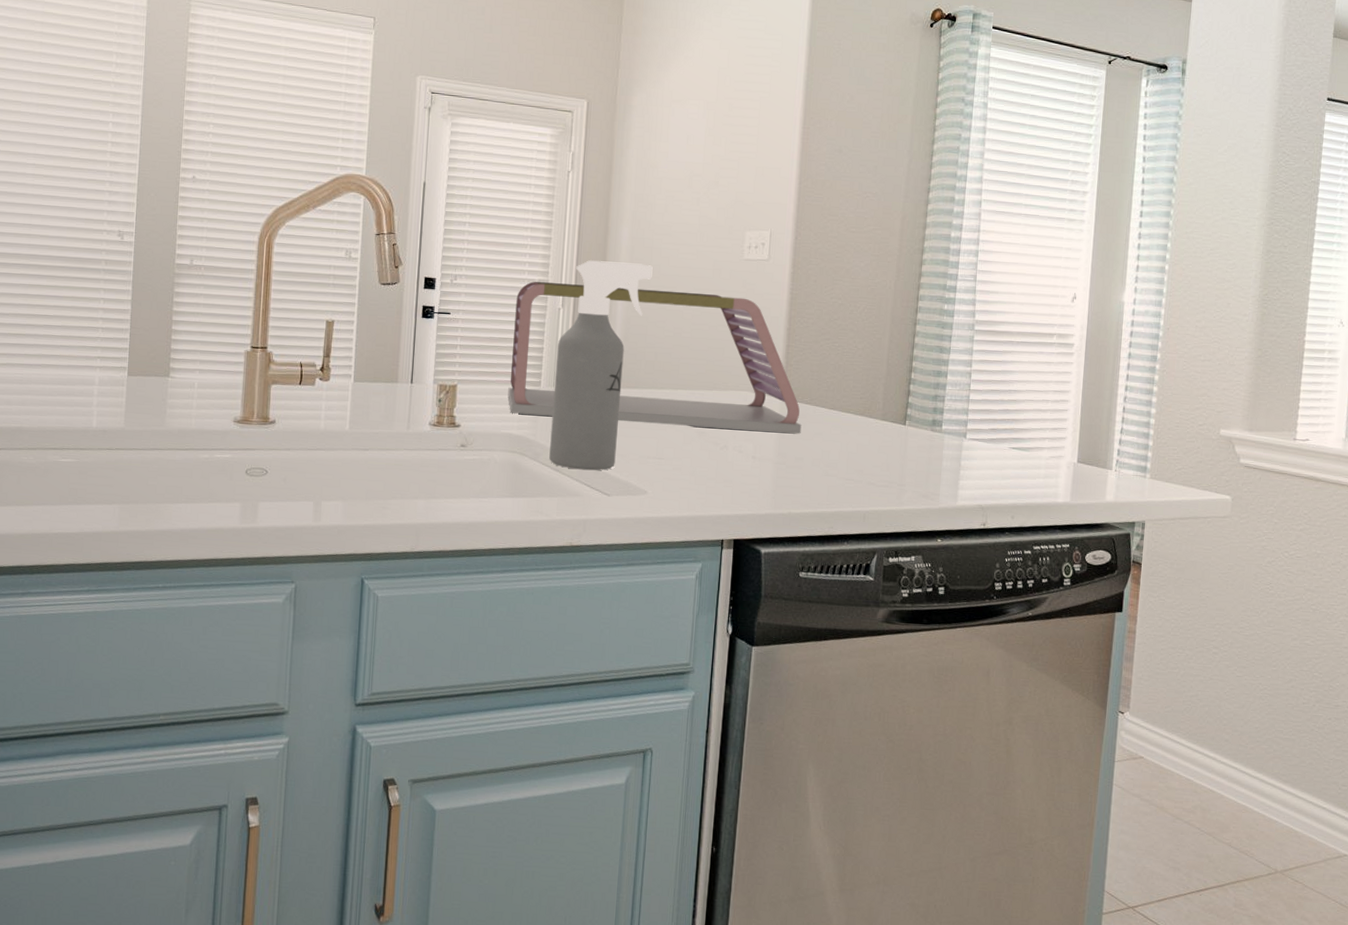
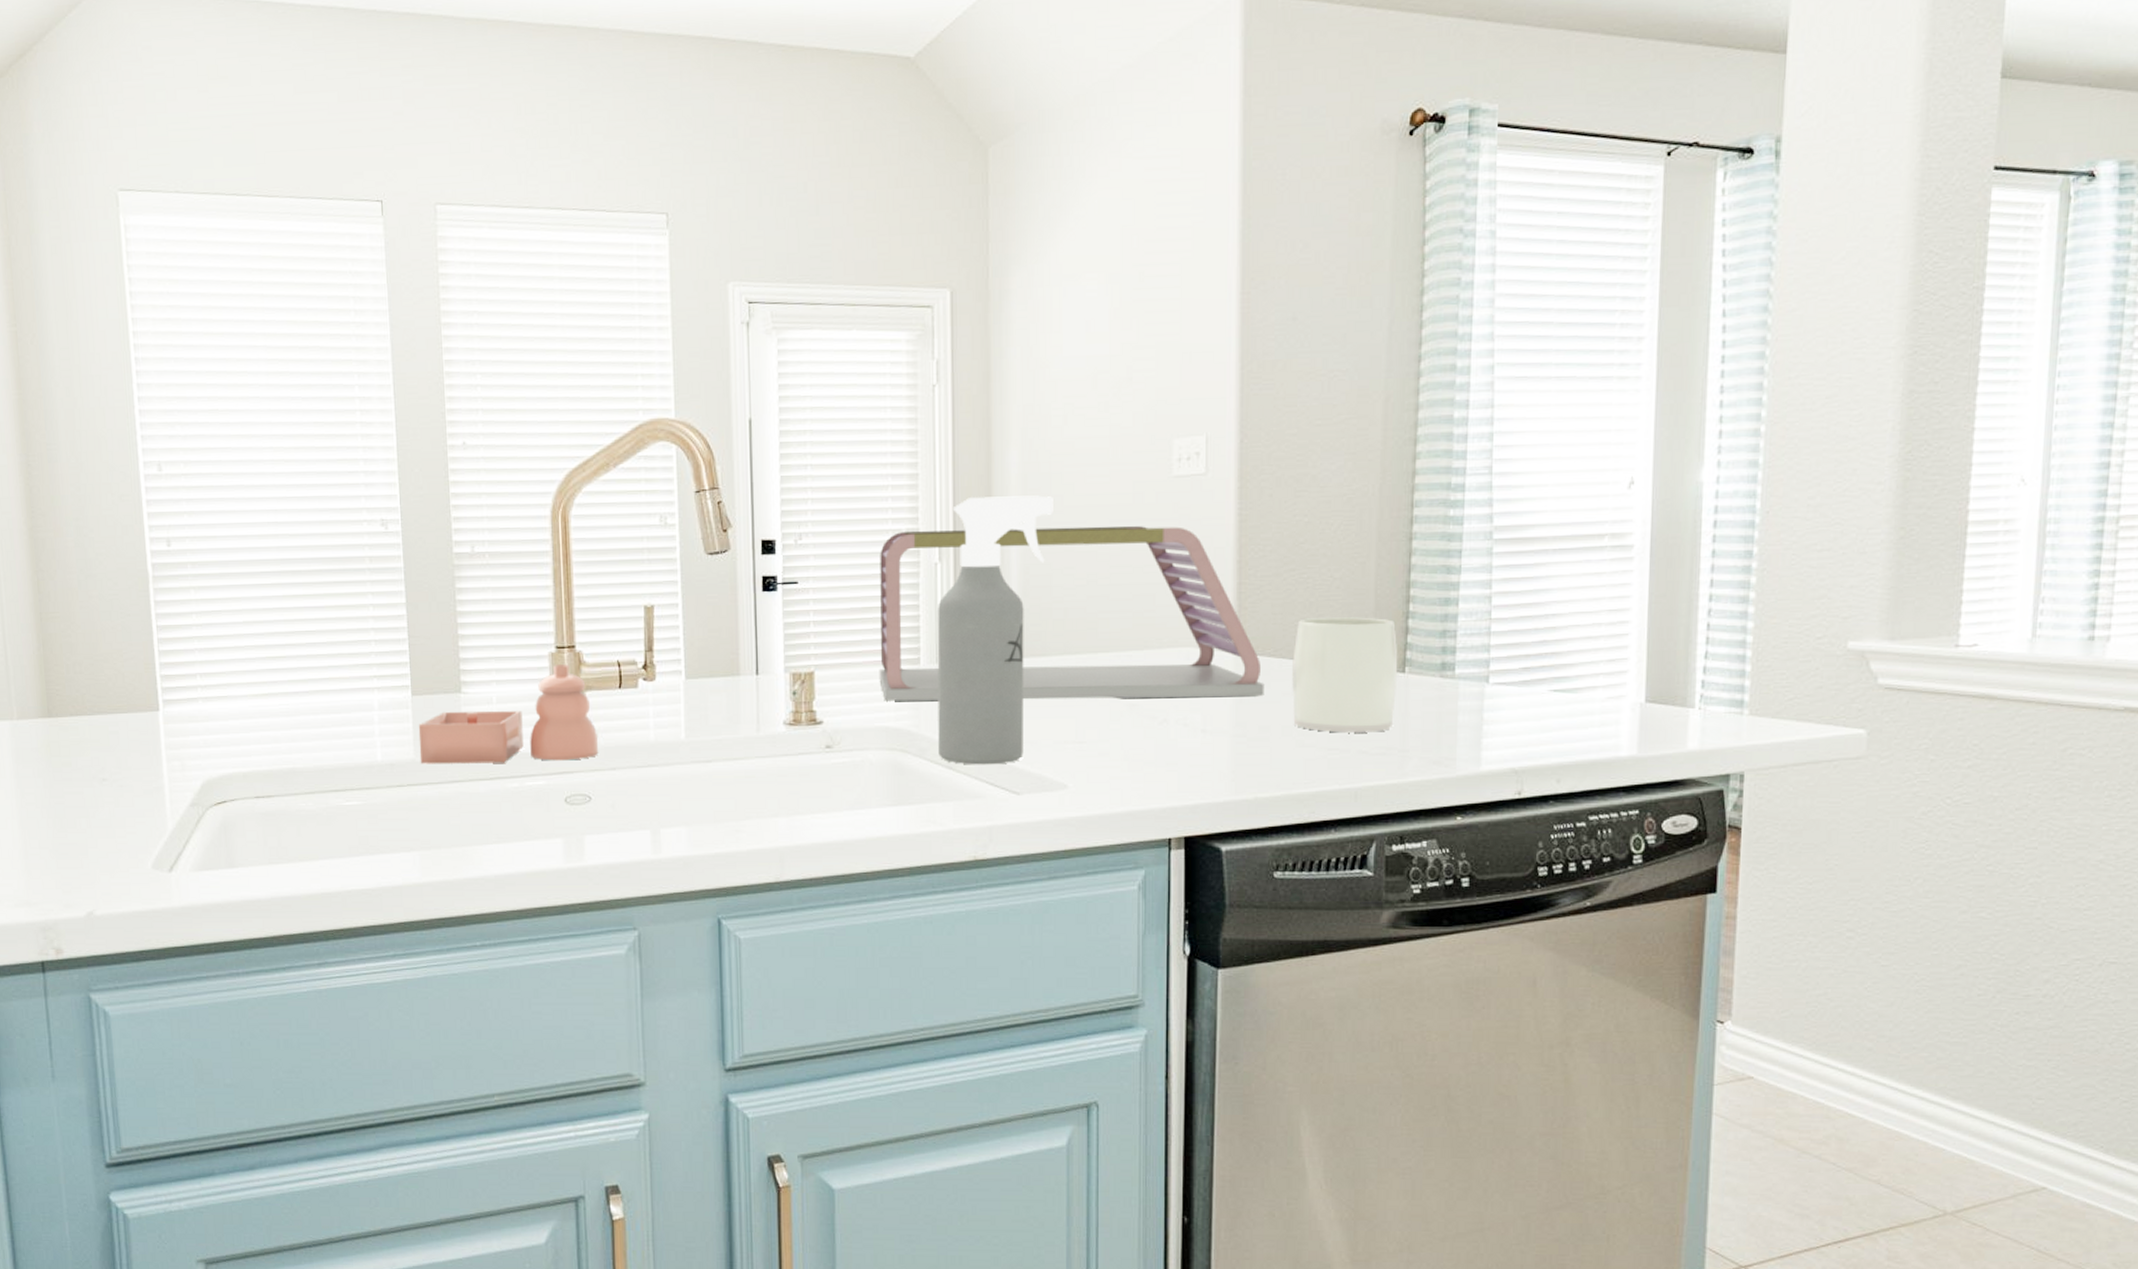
soap dispenser: none [128,361,278,440] -> present [418,664,599,764]
mug: none [821,377,902,469] -> present [1292,617,1398,733]

